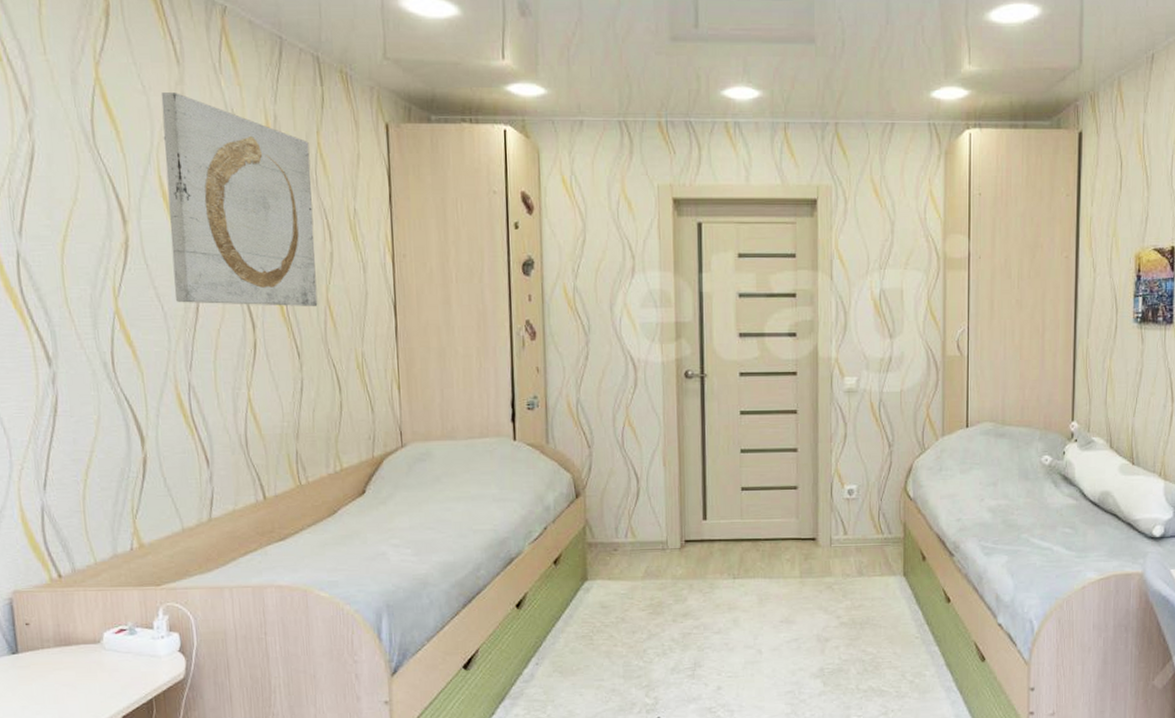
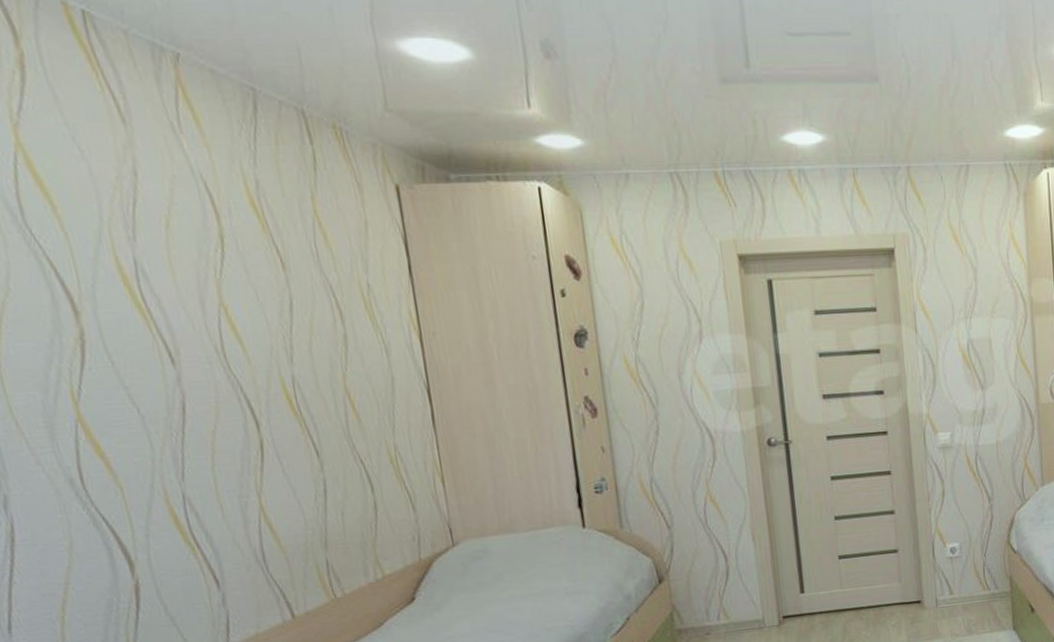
wall art: present [161,93,318,306] -> none [105,157,335,404]

